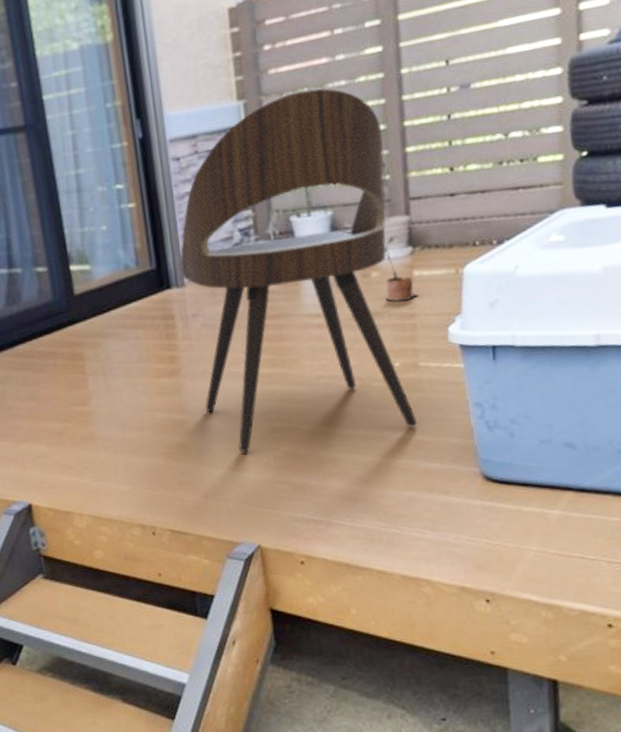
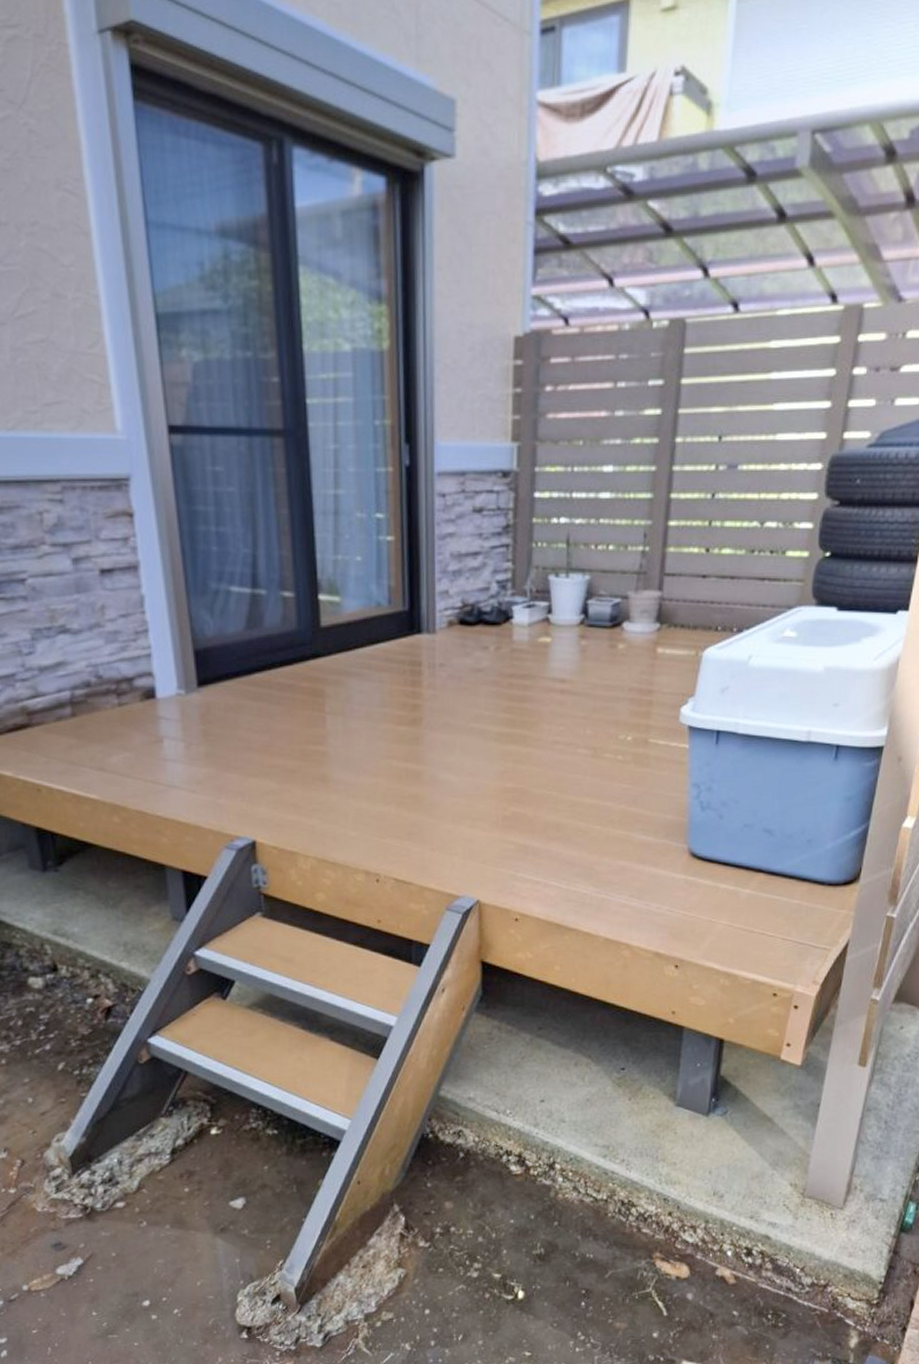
dining chair: present [180,88,417,453] -> none [433,443,649,810]
potted plant: present [383,236,418,302] -> none [628,610,658,677]

